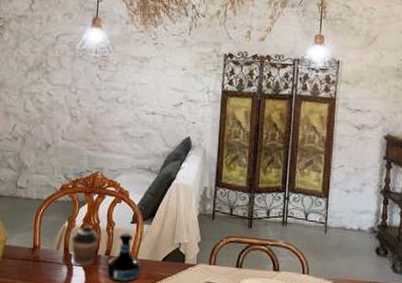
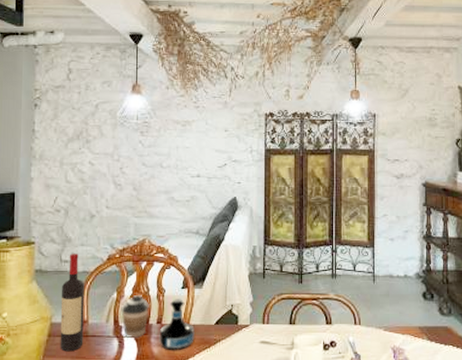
wine bottle: none [12,180,38,275] -> present [60,253,84,352]

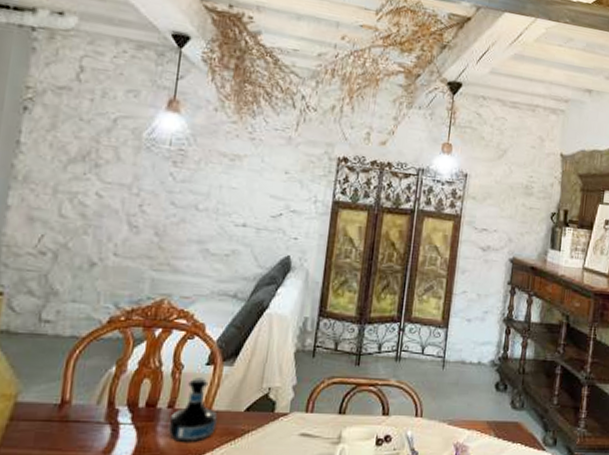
wine bottle: present [60,253,84,352] -> none [25,311,71,442]
coffee cup: present [121,295,149,339] -> none [119,371,160,427]

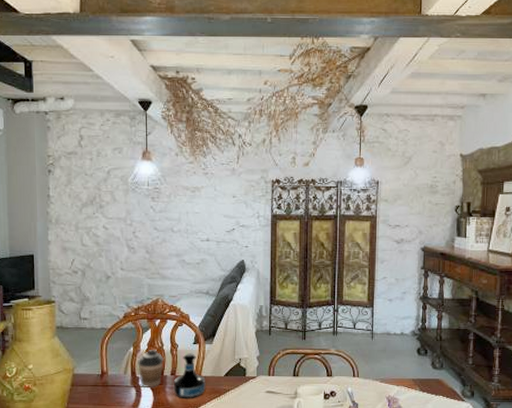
coffee cup: none [119,371,160,427] -> present [137,350,164,388]

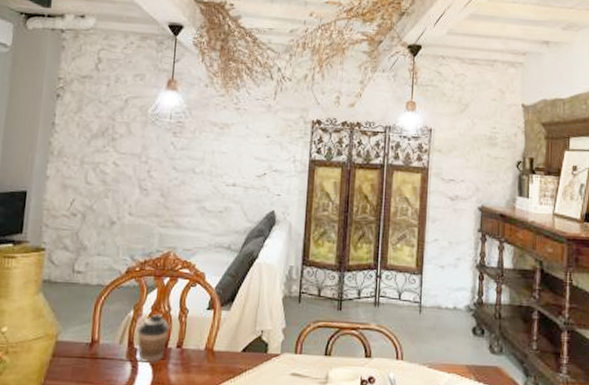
tequila bottle: present [173,353,206,399] -> none [177,321,219,380]

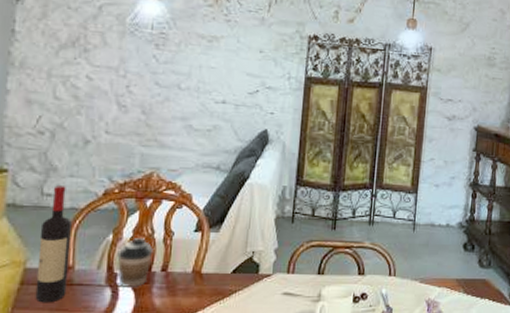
wine bottle: none [64,264,98,375] -> present [35,186,72,303]

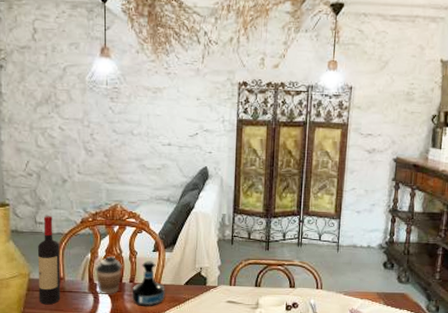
tequila bottle: none [162,243,207,303] -> present [132,261,165,307]

